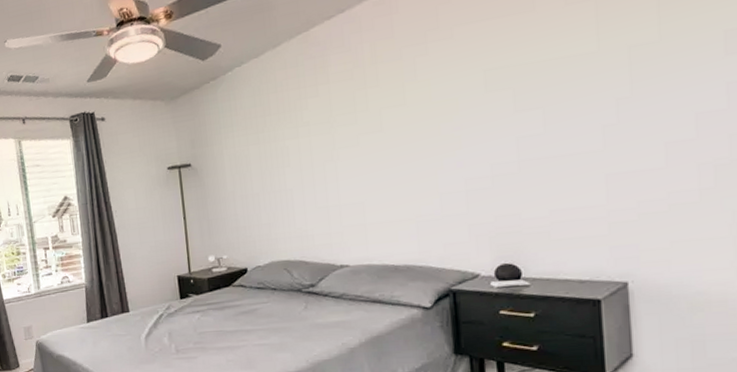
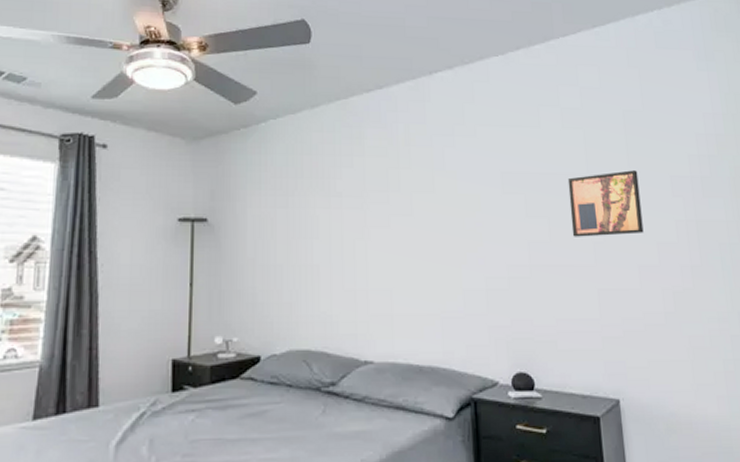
wall art: none [570,33,676,124] -> present [567,170,644,237]

